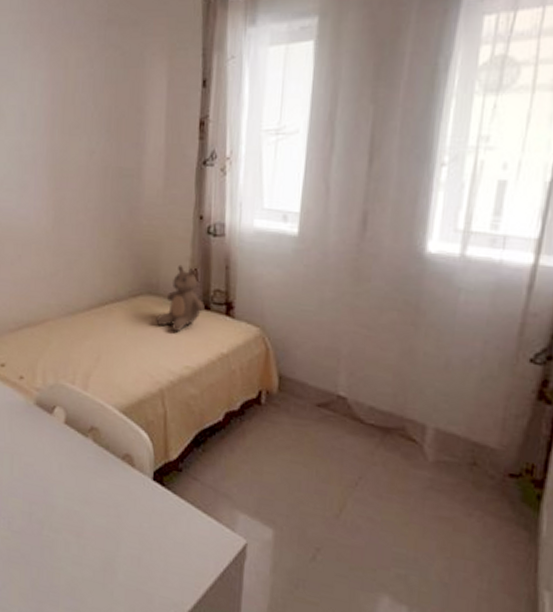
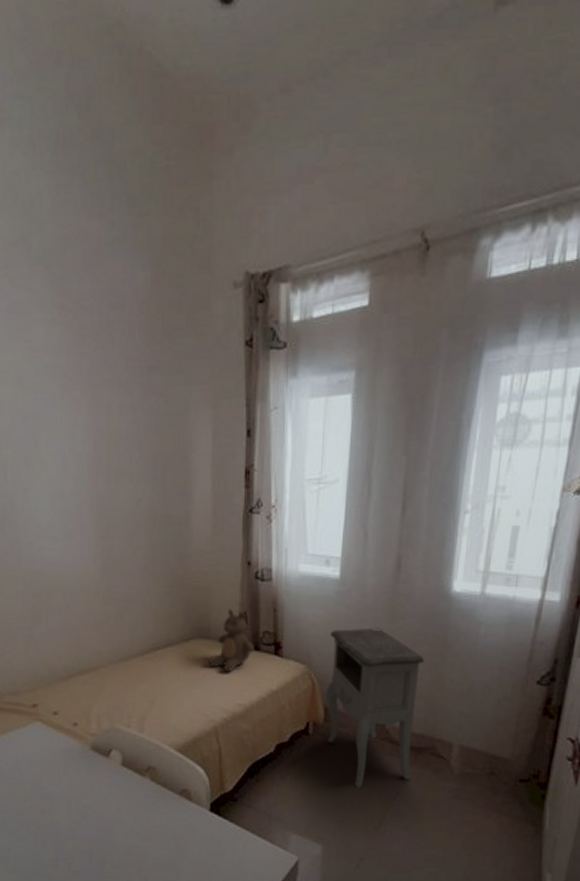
nightstand: none [280,289,393,469] -> present [325,627,424,788]

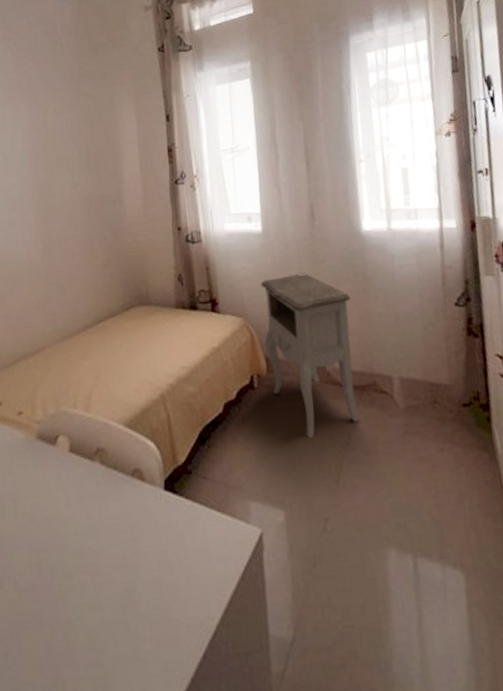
teddy bear: present [208,608,255,673] -> none [149,273,193,336]

